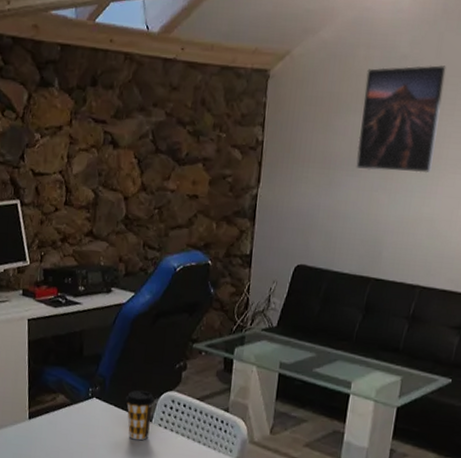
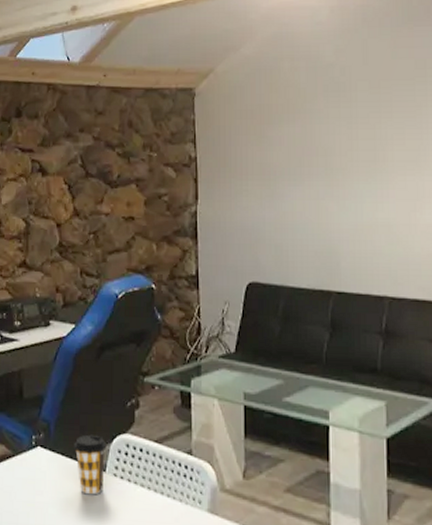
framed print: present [356,65,446,174] -> none [295,70,378,179]

